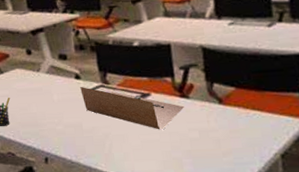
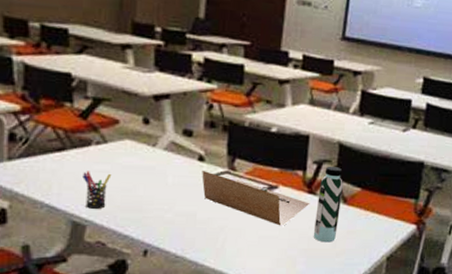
water bottle: none [190,69,219,143] -> present [313,166,343,243]

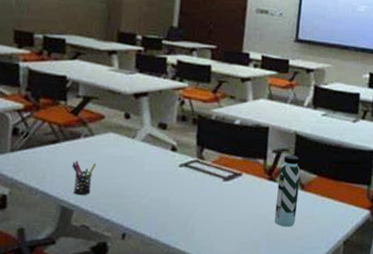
desk organizer: present [202,170,310,226] -> none [174,159,271,211]

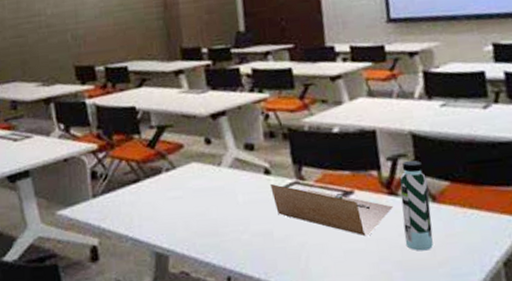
pen holder: present [72,161,97,195] -> none [158,199,185,238]
desk organizer: none [174,159,271,211] -> present [270,183,394,237]

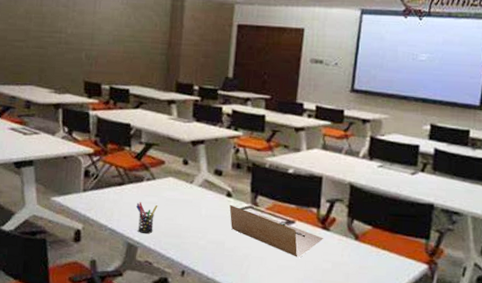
pen holder: none [158,199,185,238] -> present [136,202,158,234]
water bottle: present [399,160,433,251] -> none [327,204,355,276]

